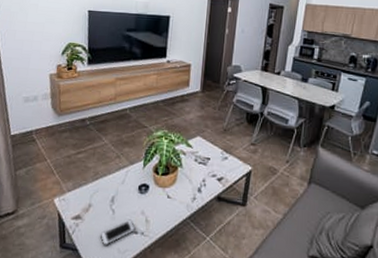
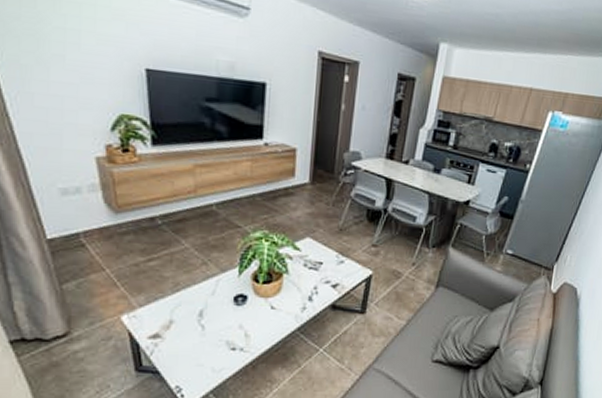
cell phone: present [101,219,136,247] -> none [188,335,233,366]

